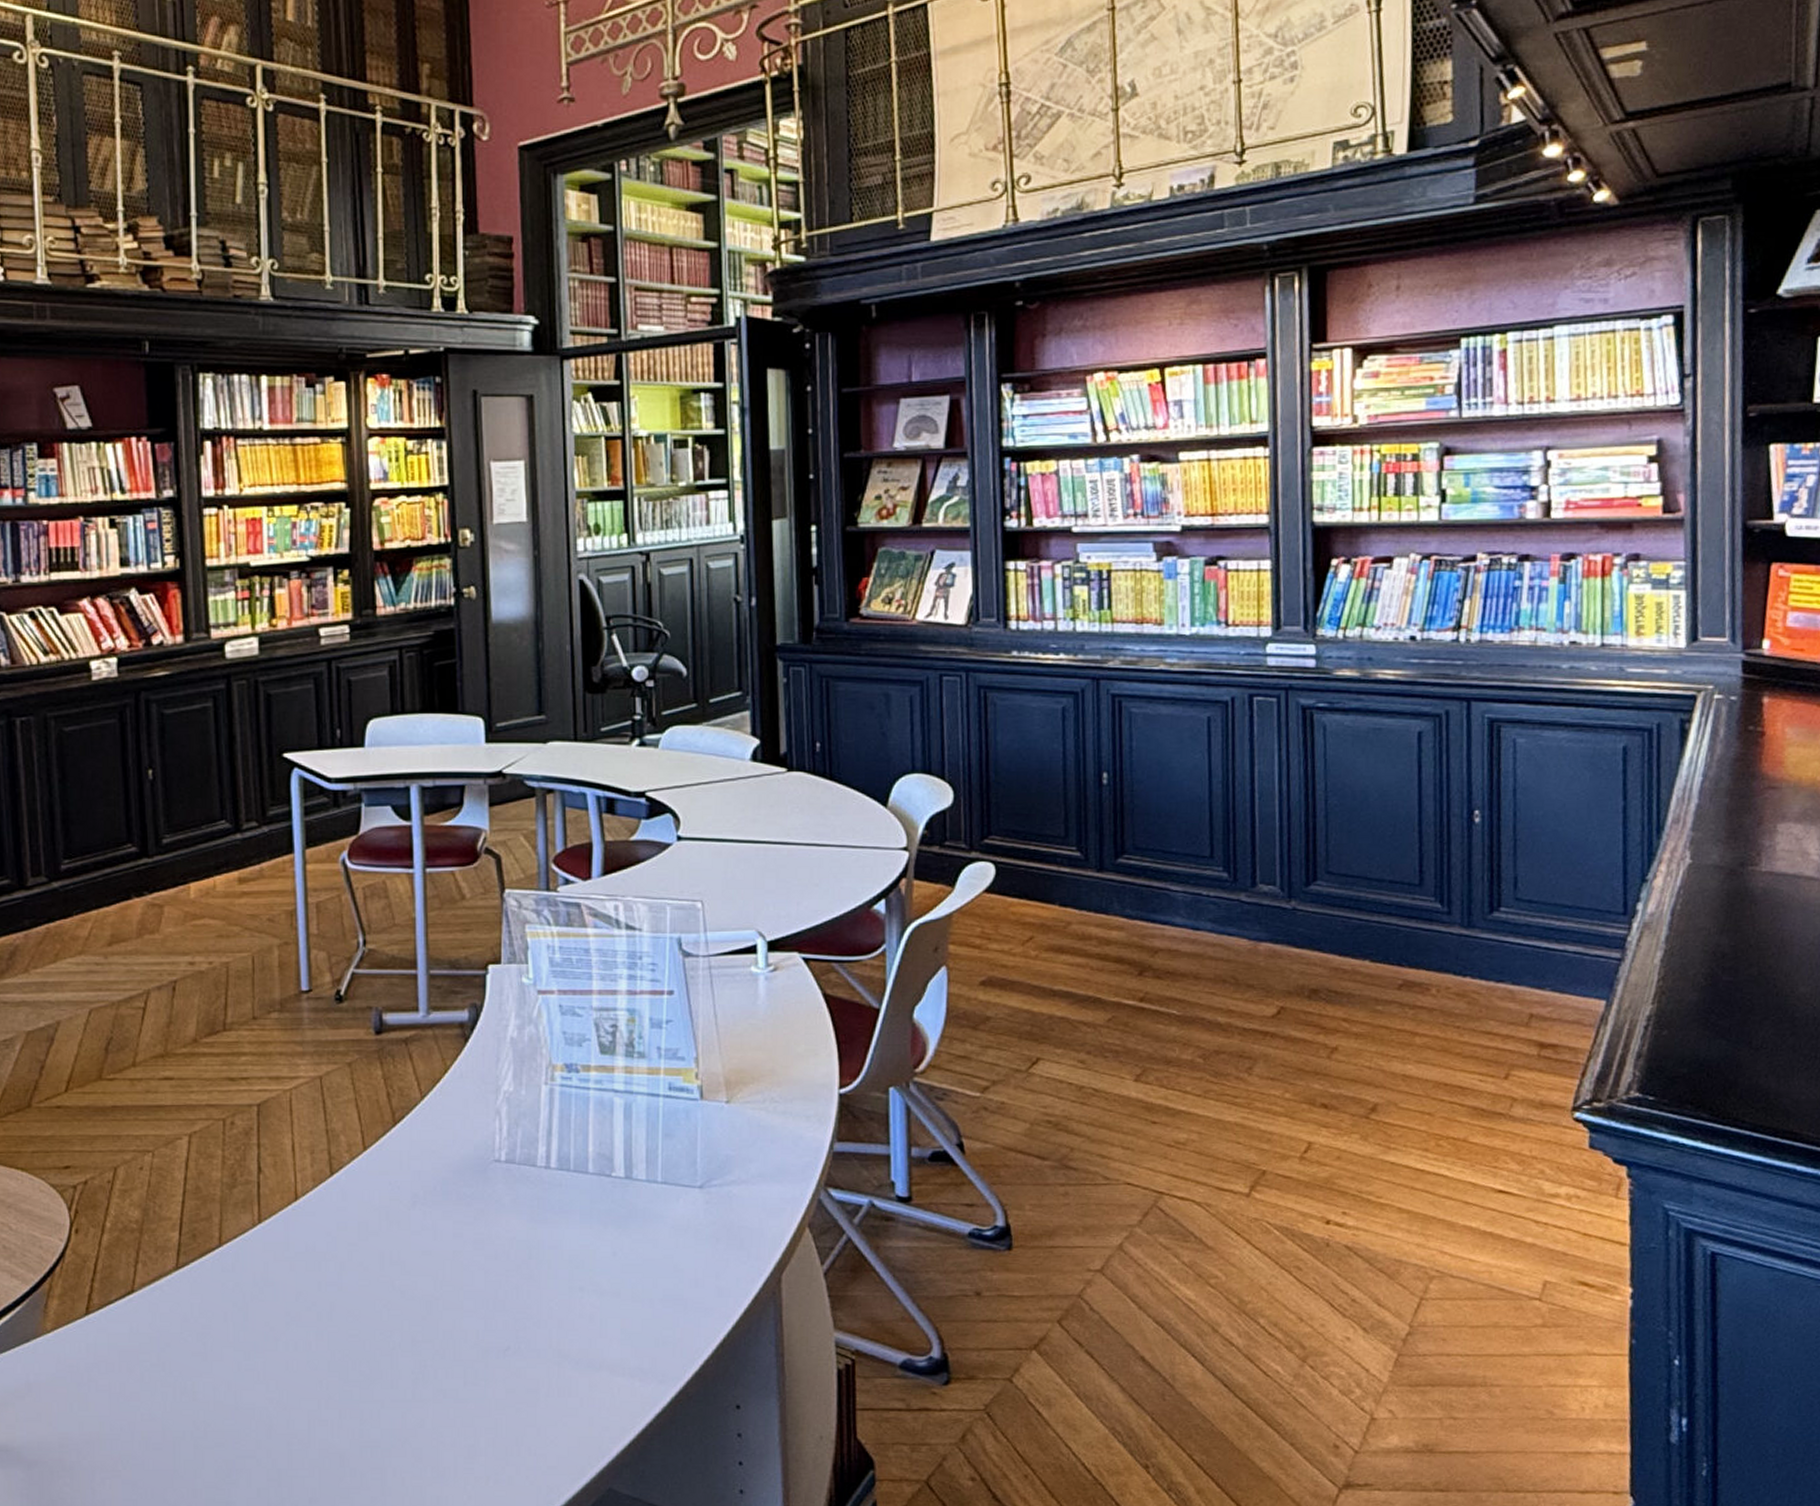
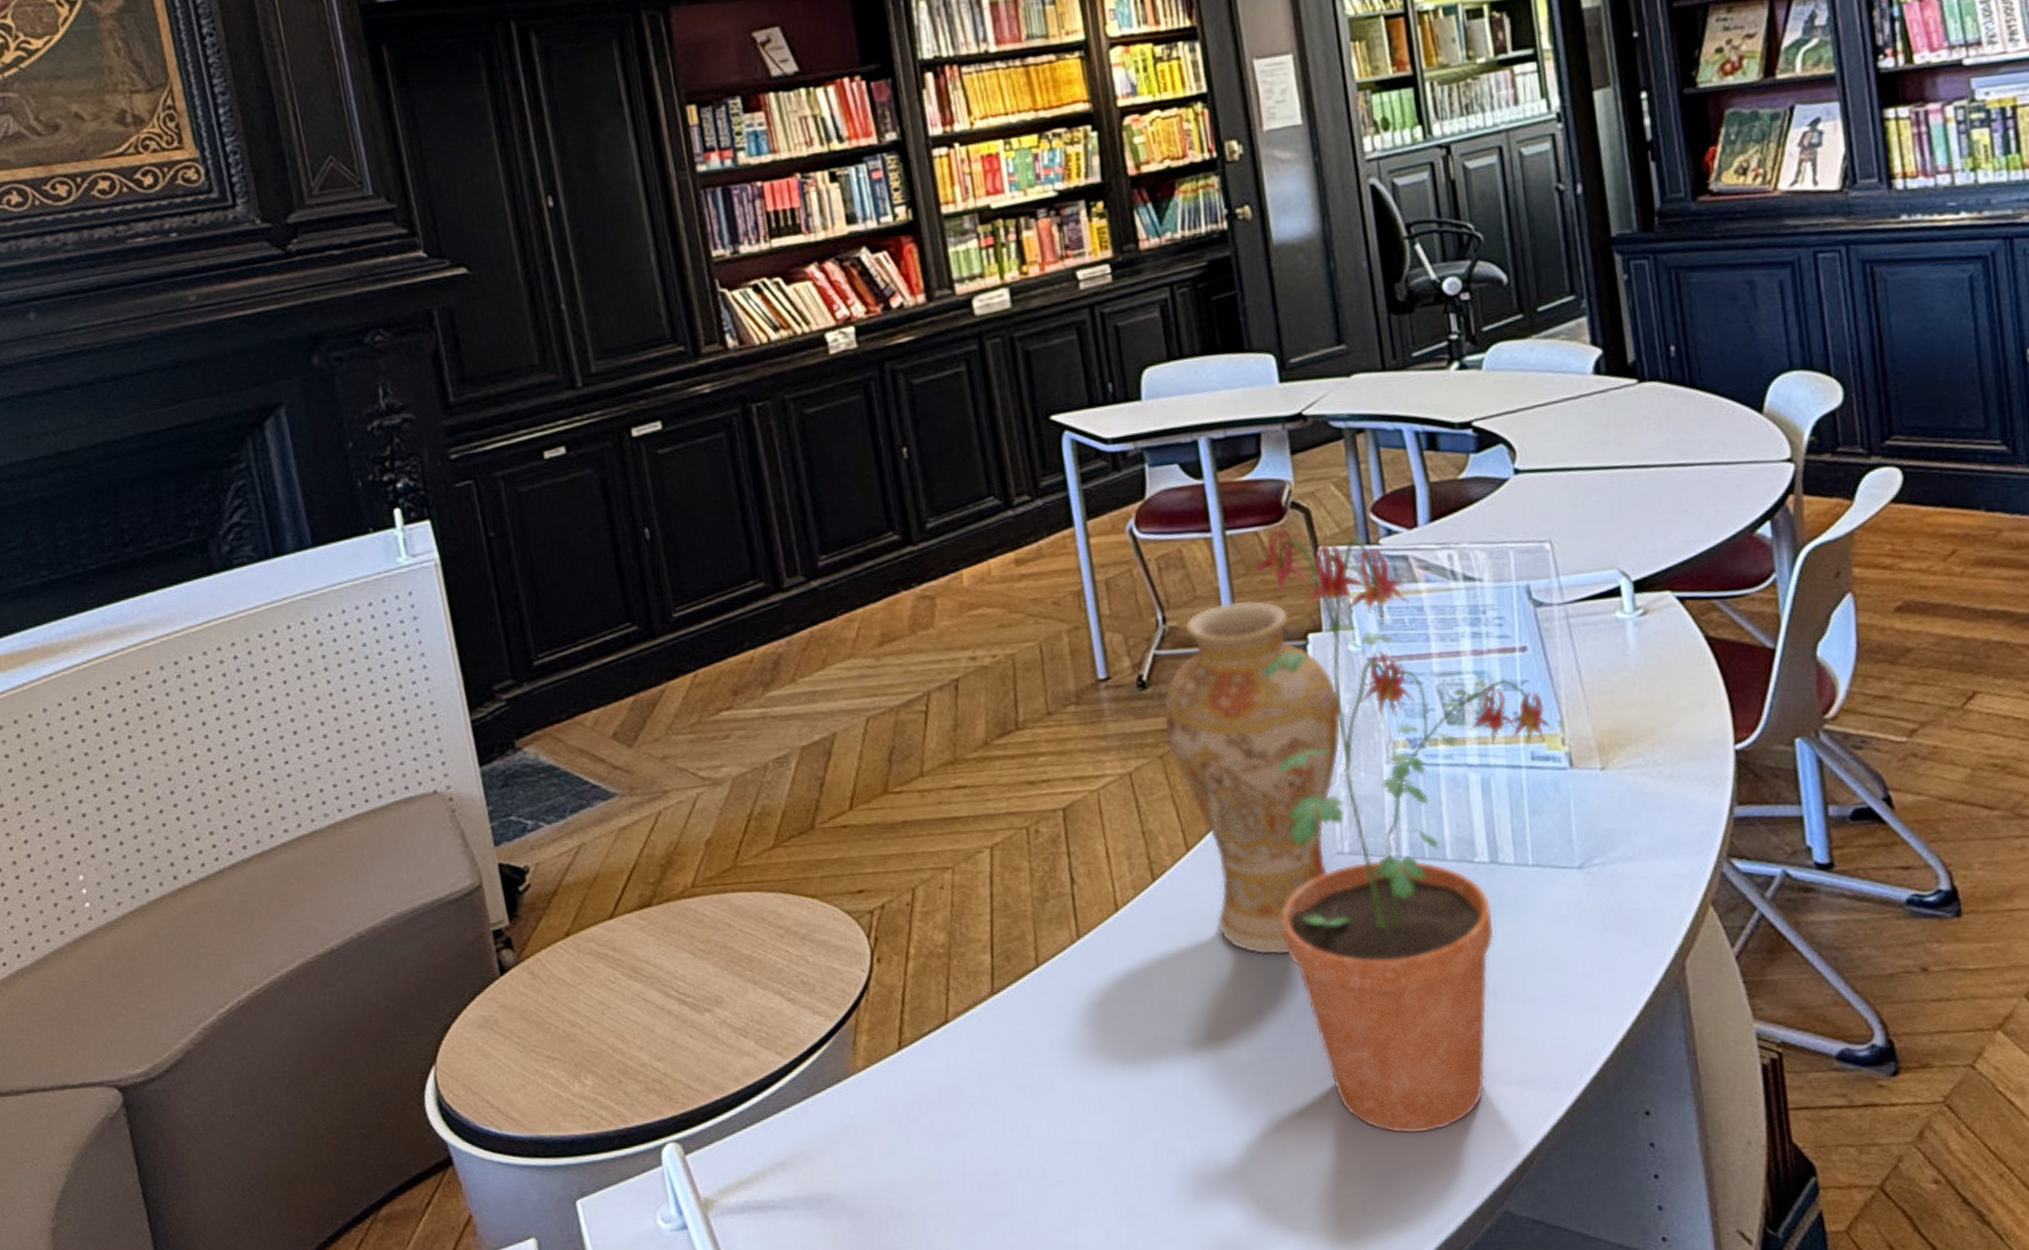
vase: none [356,931,508,1249] -> present [1163,600,1342,956]
potted plant: none [441,869,690,1415] -> present [1247,527,1553,1134]

